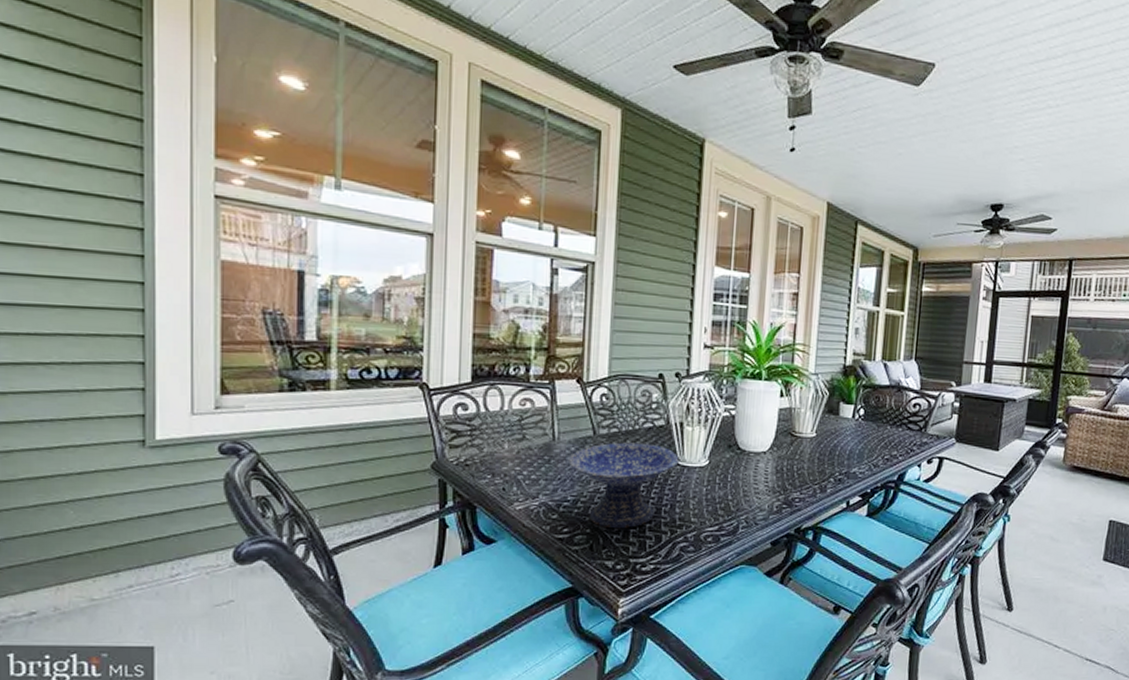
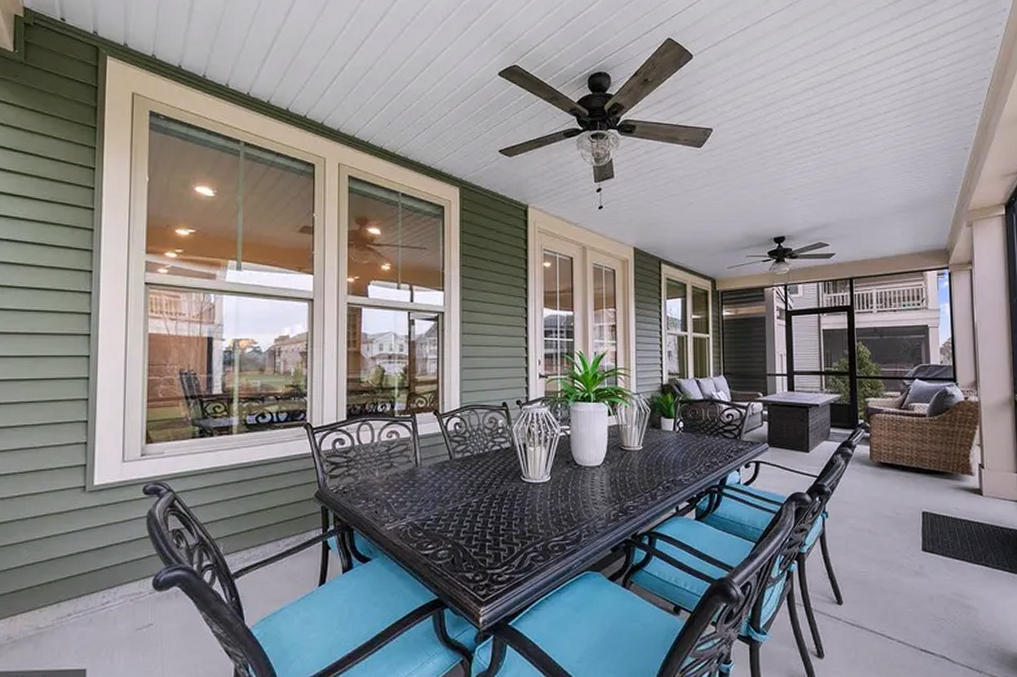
decorative bowl: present [568,442,679,529] -> none [430,464,525,543]

